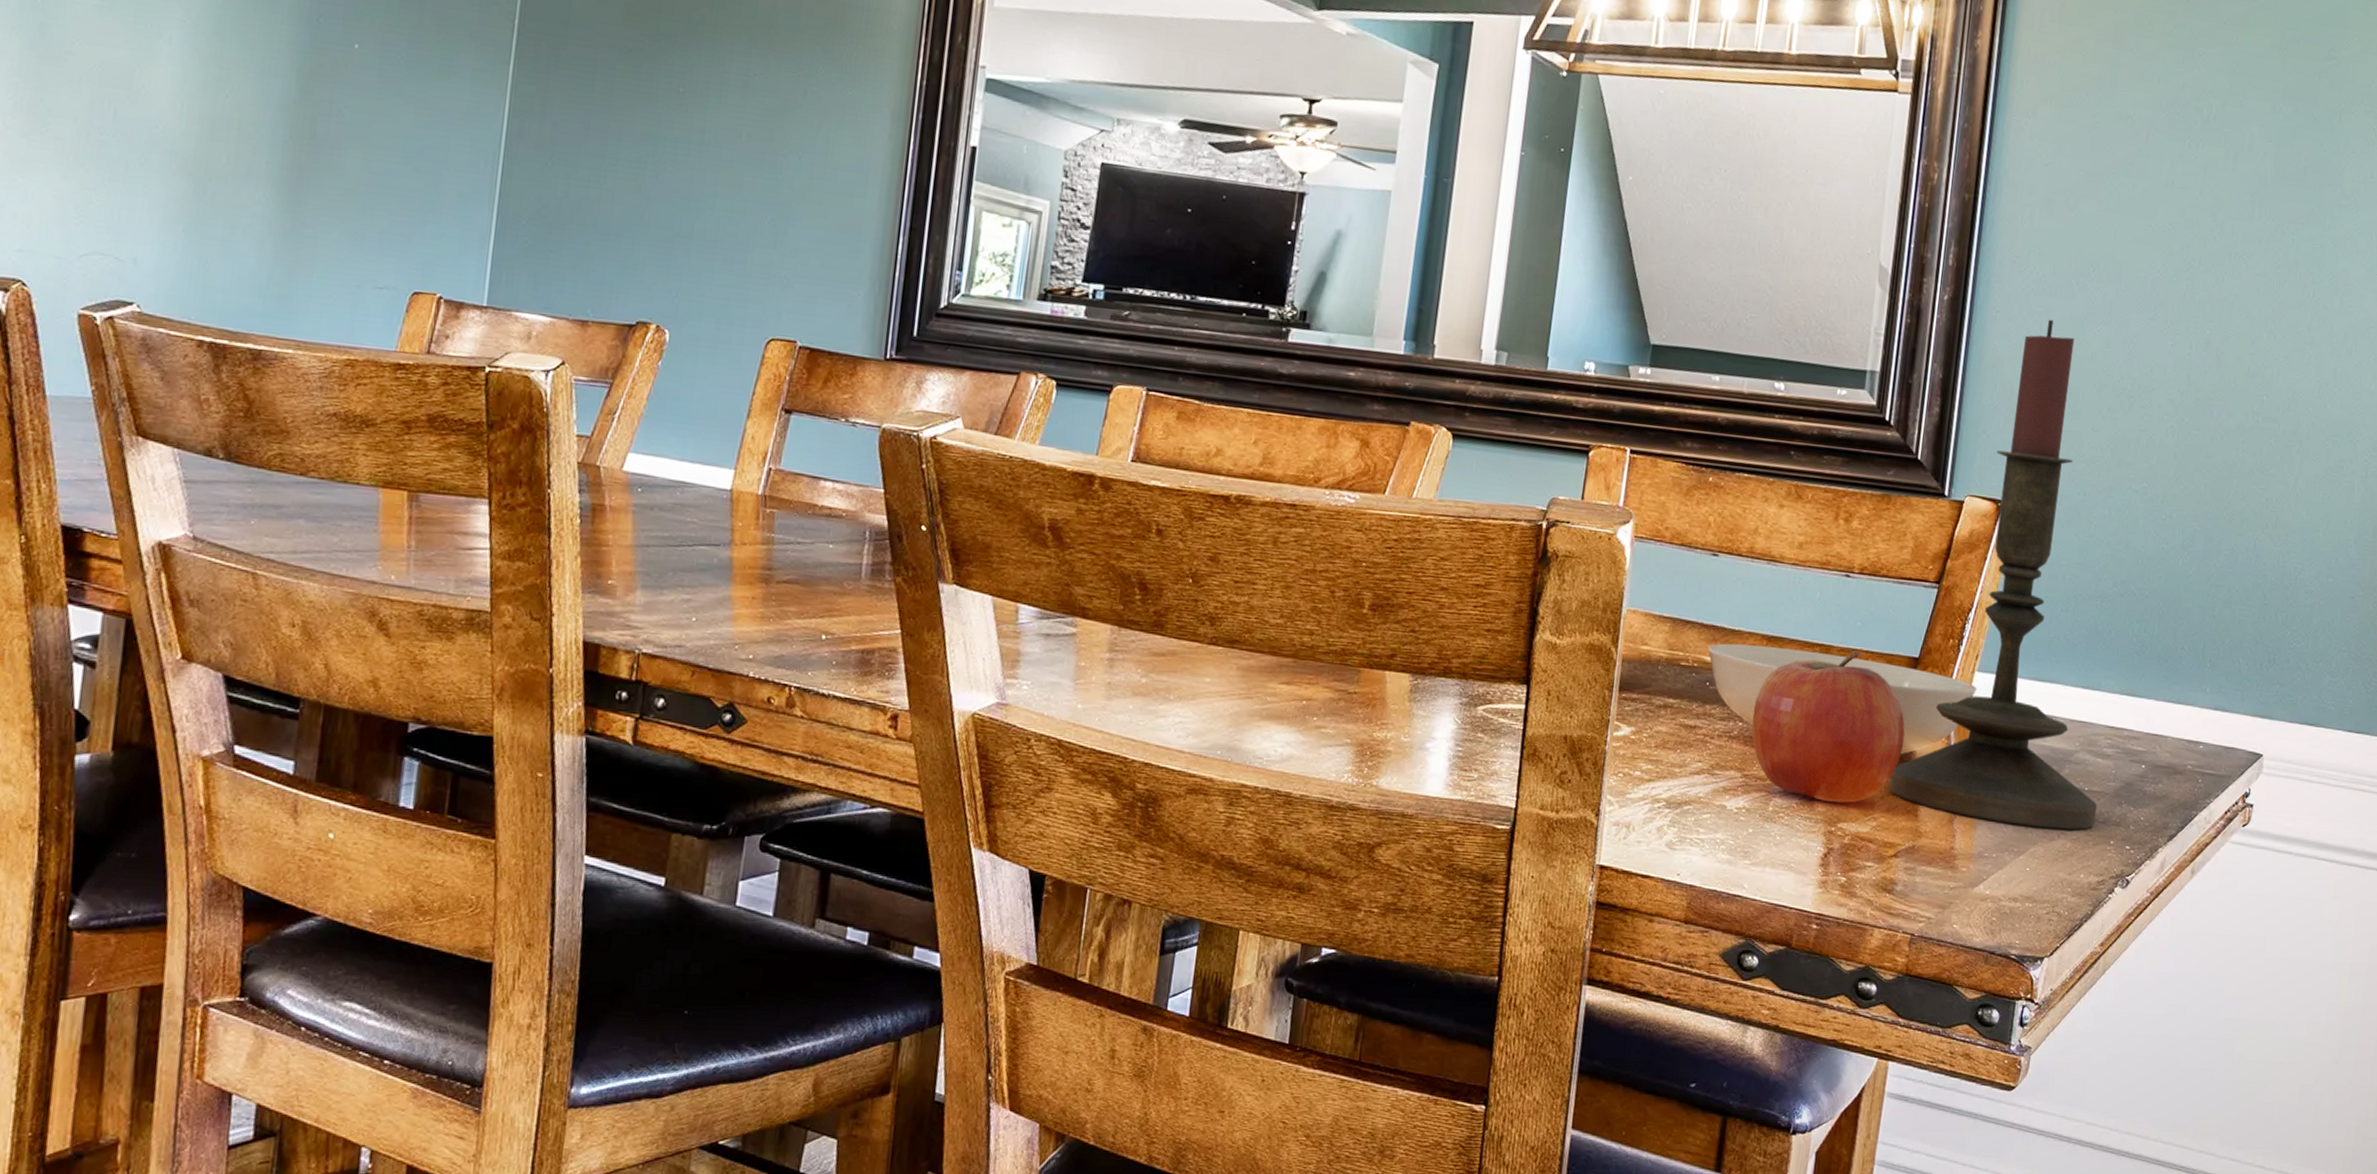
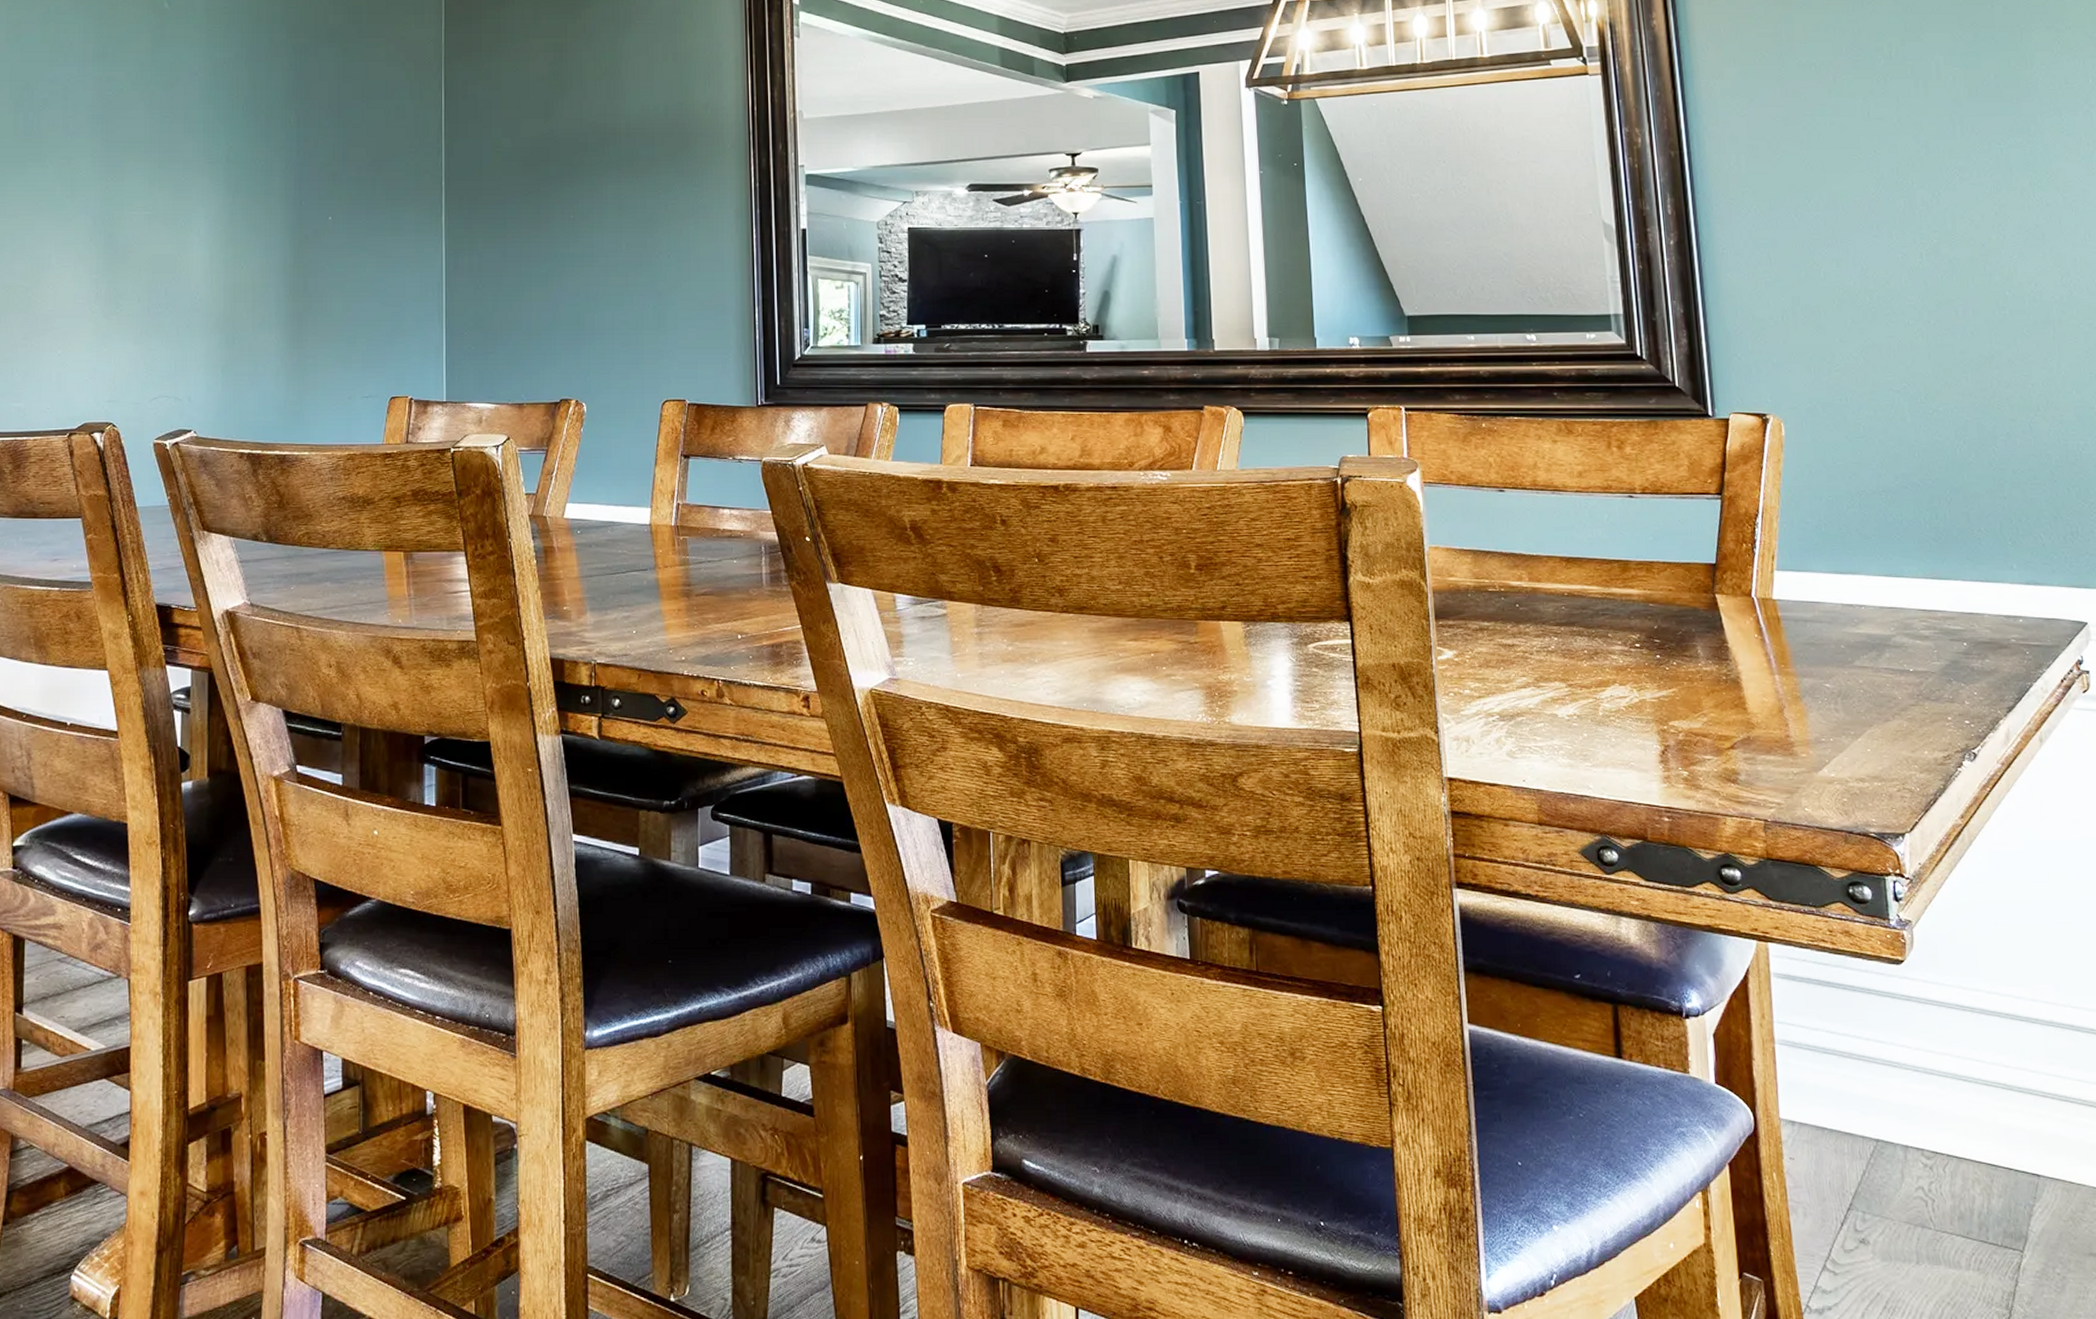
bowl: present [1708,643,1977,755] -> none [1511,567,1780,654]
fruit: present [1751,651,1906,803] -> none [1565,563,1719,702]
candle: present [1889,319,2098,830] -> none [1711,249,1928,710]

